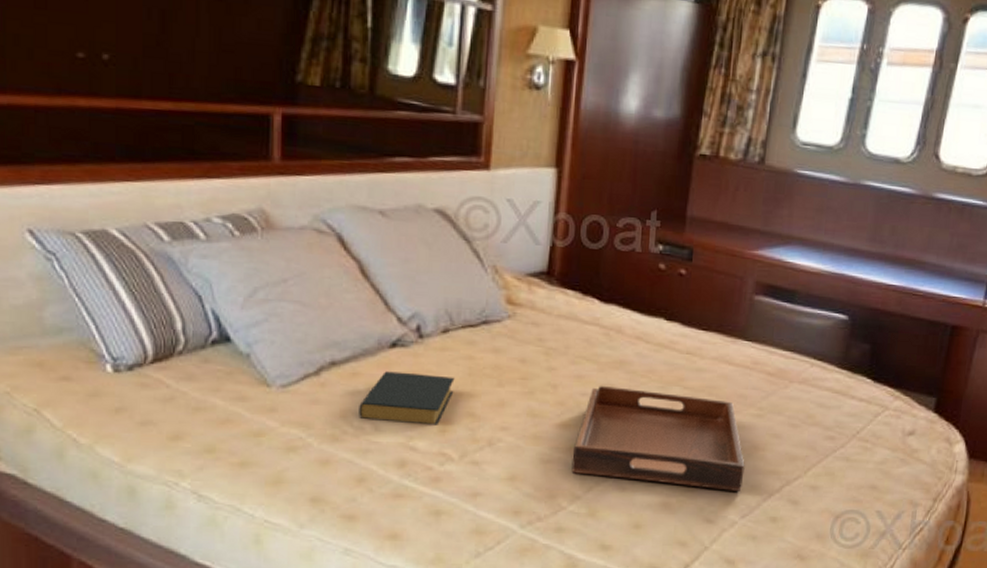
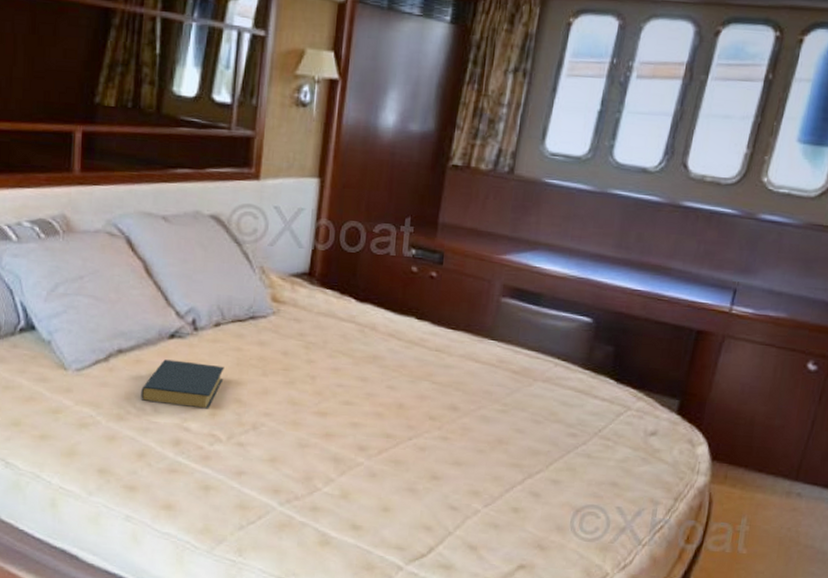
serving tray: present [571,385,745,491] -> none [327,377,489,482]

